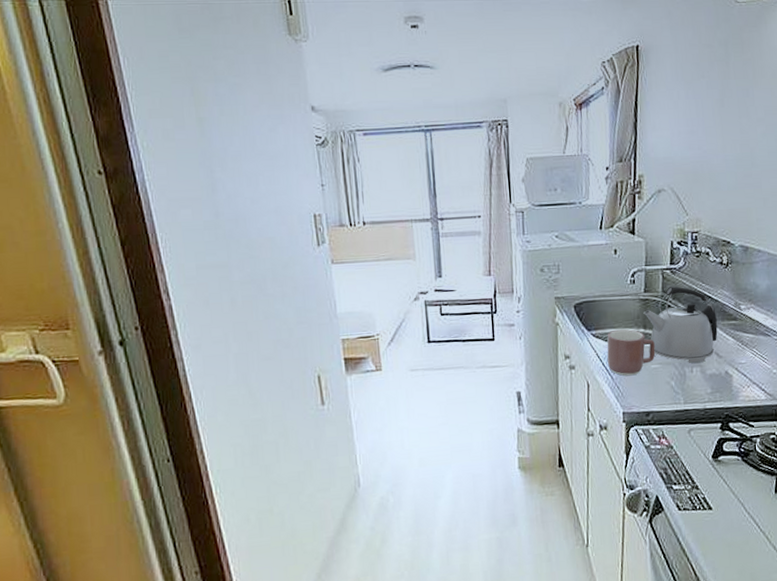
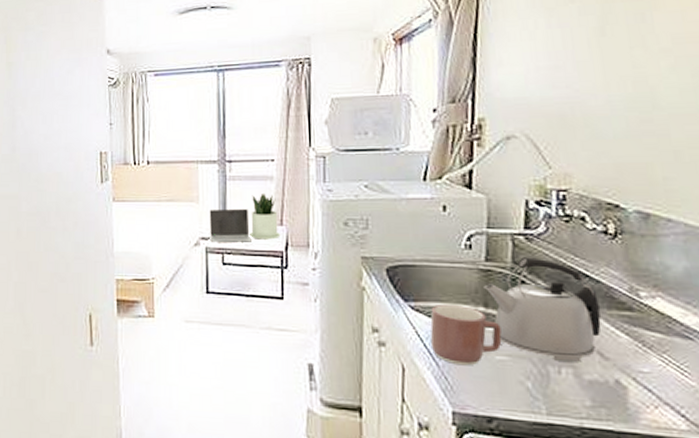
laptop: none [426,262,465,295] -> present [209,209,252,242]
planter: none [462,247,490,290] -> present [249,192,281,240]

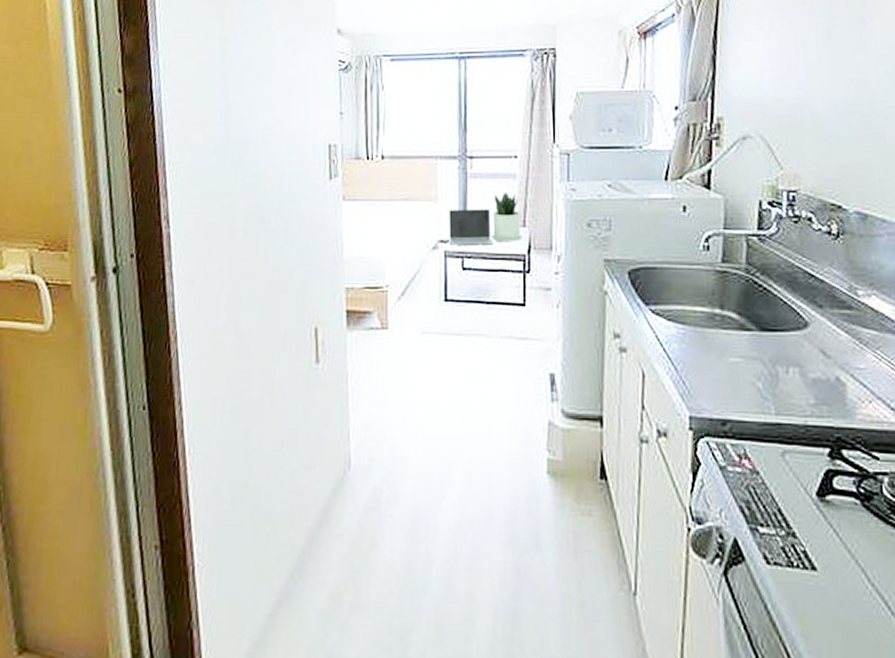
mug: present [430,304,502,366] -> none [669,306,736,369]
kettle: present [483,257,601,362] -> none [720,258,825,361]

